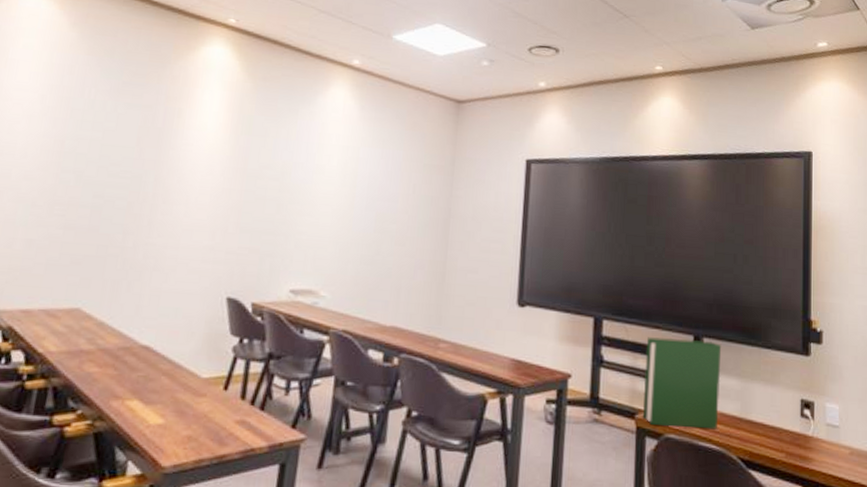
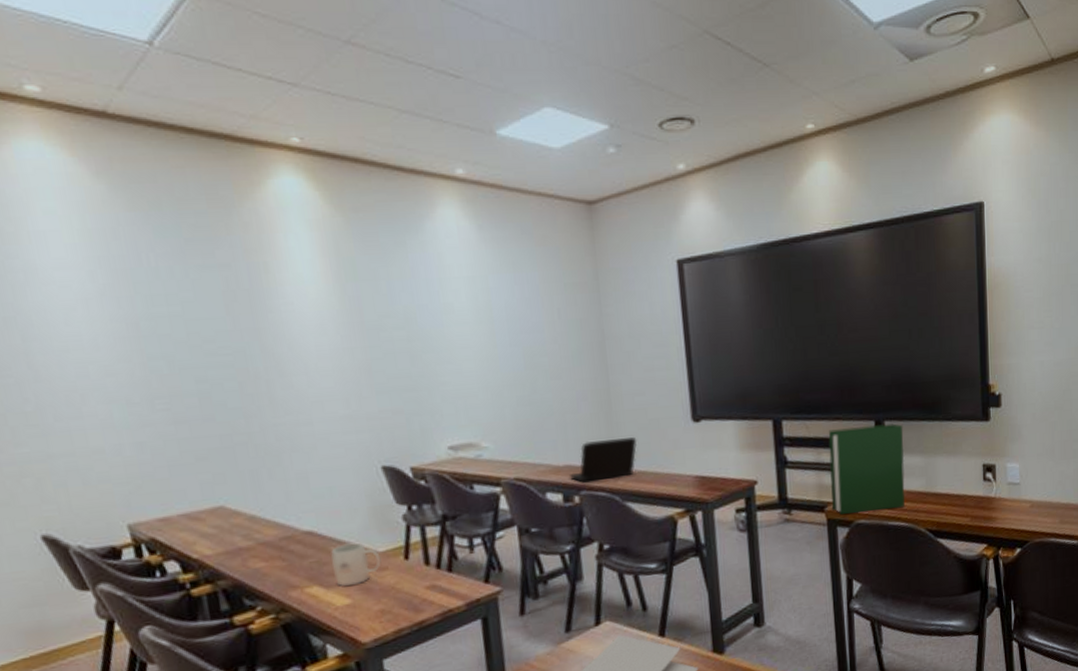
mug: none [154,364,203,407] -> present [331,542,382,586]
laptop: none [394,308,463,348] -> present [570,437,637,483]

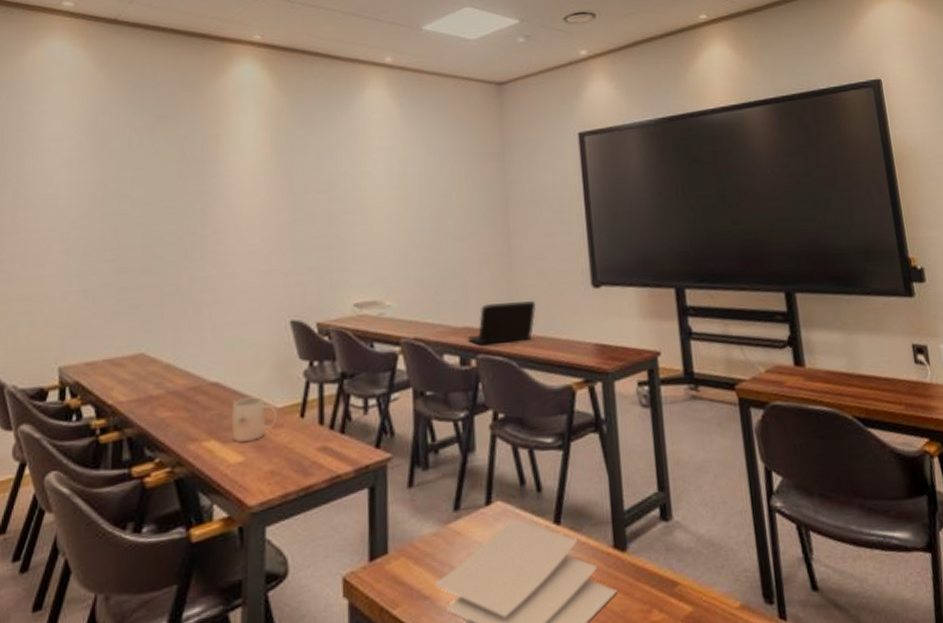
binder: present [828,423,905,514] -> none [735,296,826,394]

